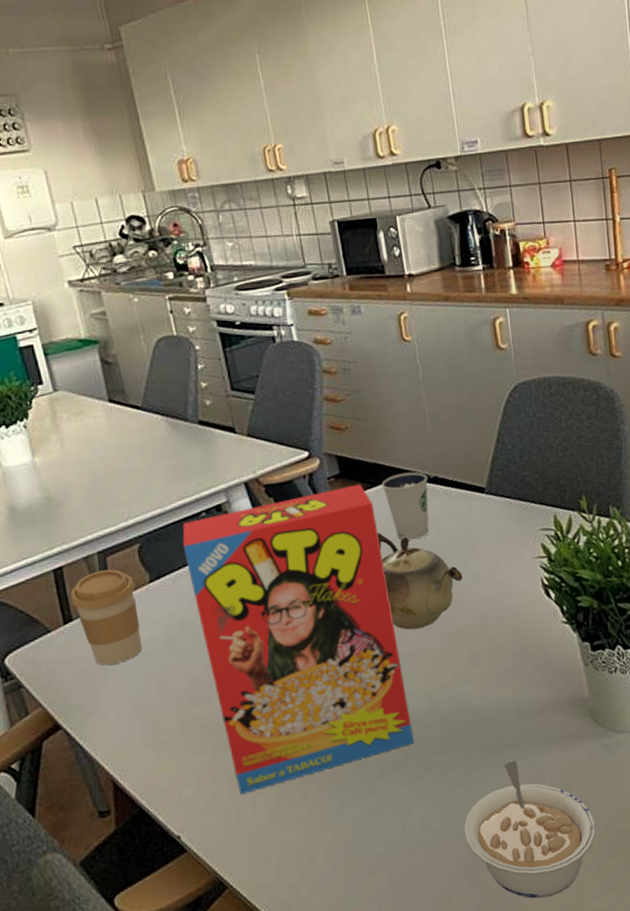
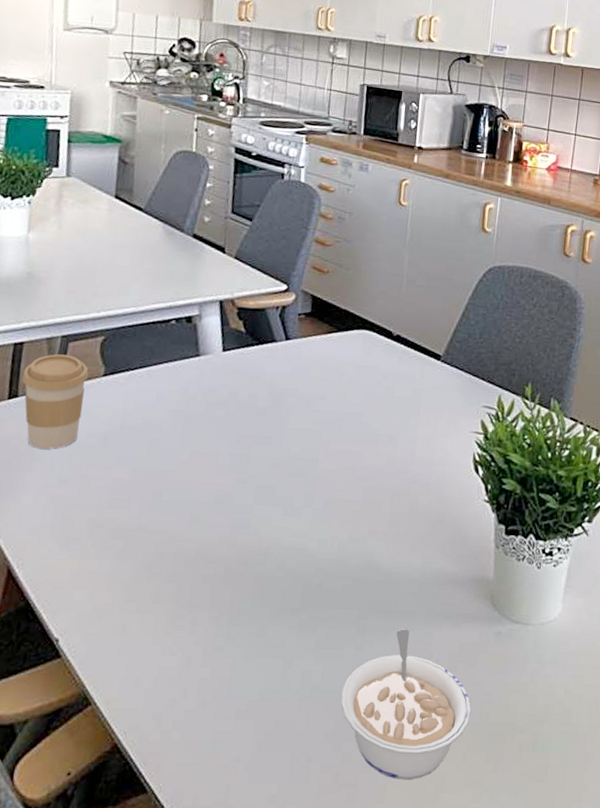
cereal box: present [182,484,414,794] -> none [130,325,335,608]
teapot: present [376,532,463,630] -> none [324,376,401,477]
dixie cup: present [381,472,429,540] -> none [347,324,392,390]

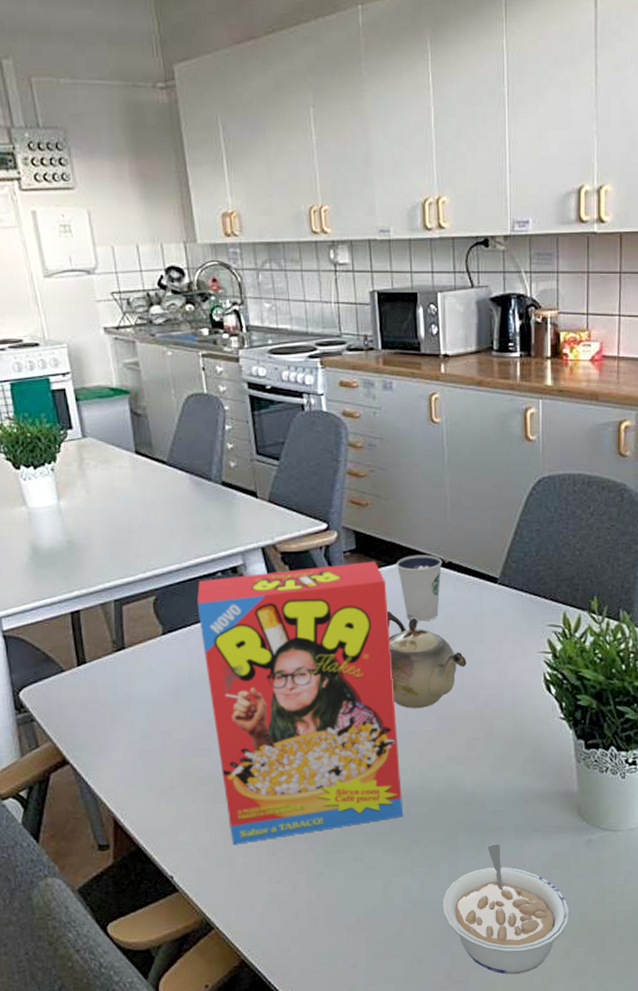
coffee cup: present [21,354,89,449] -> none [85,618,150,709]
cereal box: none [130,325,335,608] -> present [197,561,403,845]
teapot: none [324,376,401,477] -> present [386,611,467,708]
dixie cup: none [347,324,392,390] -> present [396,554,443,622]

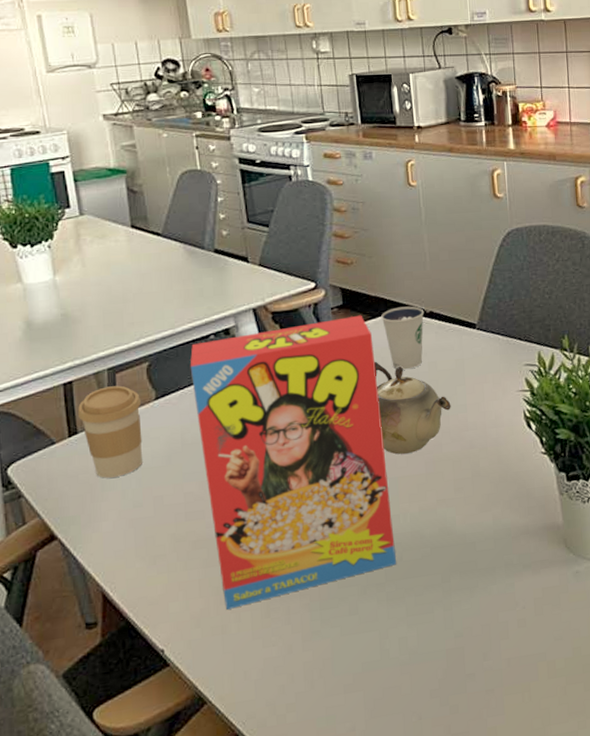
coffee cup: none [85,618,150,709] -> present [77,385,142,478]
legume: present [442,844,570,975] -> none [439,584,564,721]

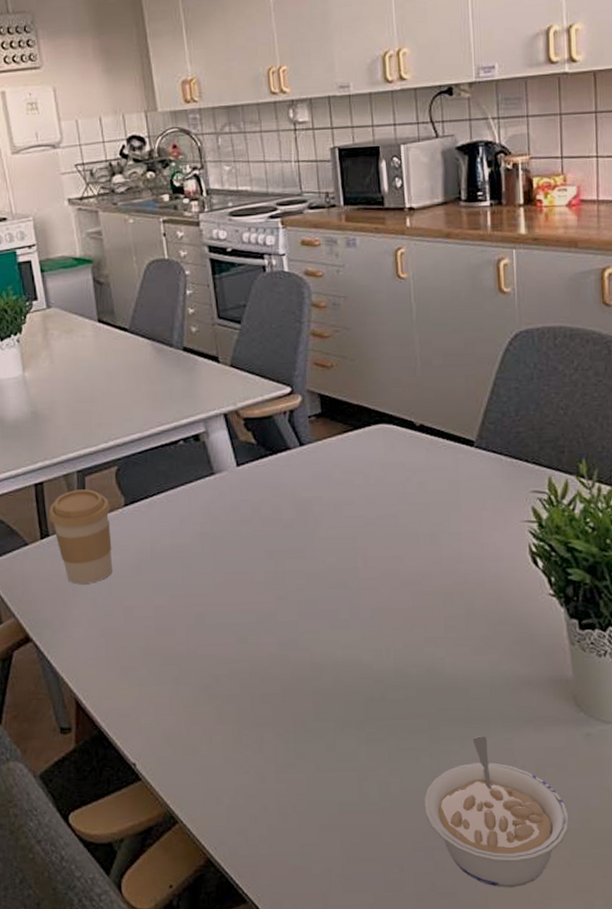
cereal box: present [190,315,396,610] -> none [159,425,378,730]
teapot: present [373,361,451,455] -> none [355,478,443,583]
dixie cup: present [381,306,425,370] -> none [364,417,414,489]
legume: none [439,584,564,721] -> present [424,736,569,888]

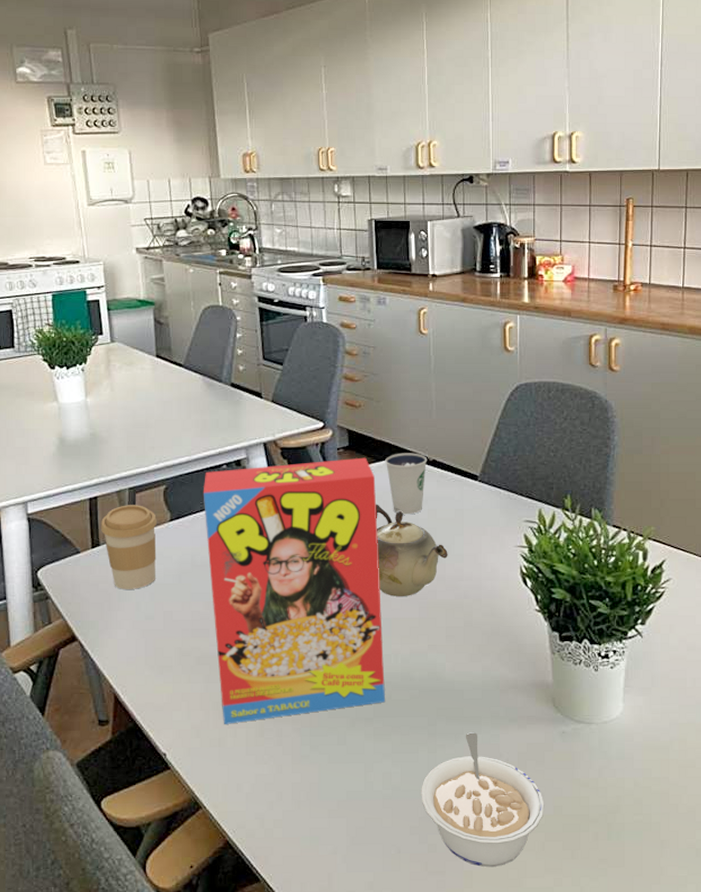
cereal box: none [159,425,378,730] -> present [203,457,385,724]
teapot: none [355,478,443,583] -> present [375,504,448,596]
dixie cup: none [364,417,414,489] -> present [385,453,428,515]

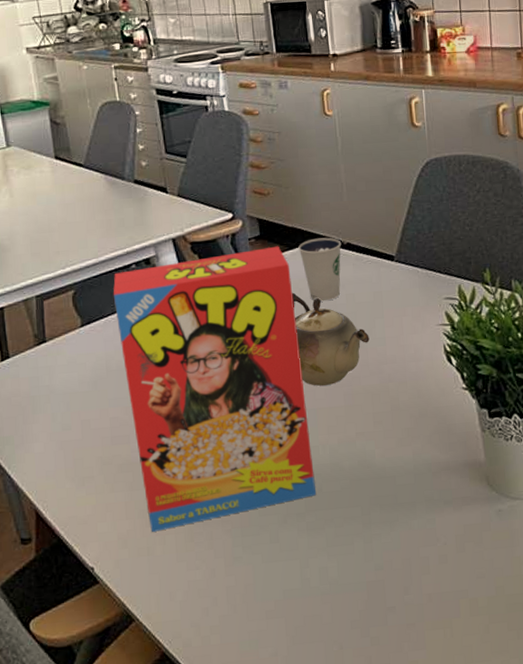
coffee cup: present [100,505,157,589] -> none [9,312,70,402]
legume: present [421,732,545,868] -> none [359,518,486,656]

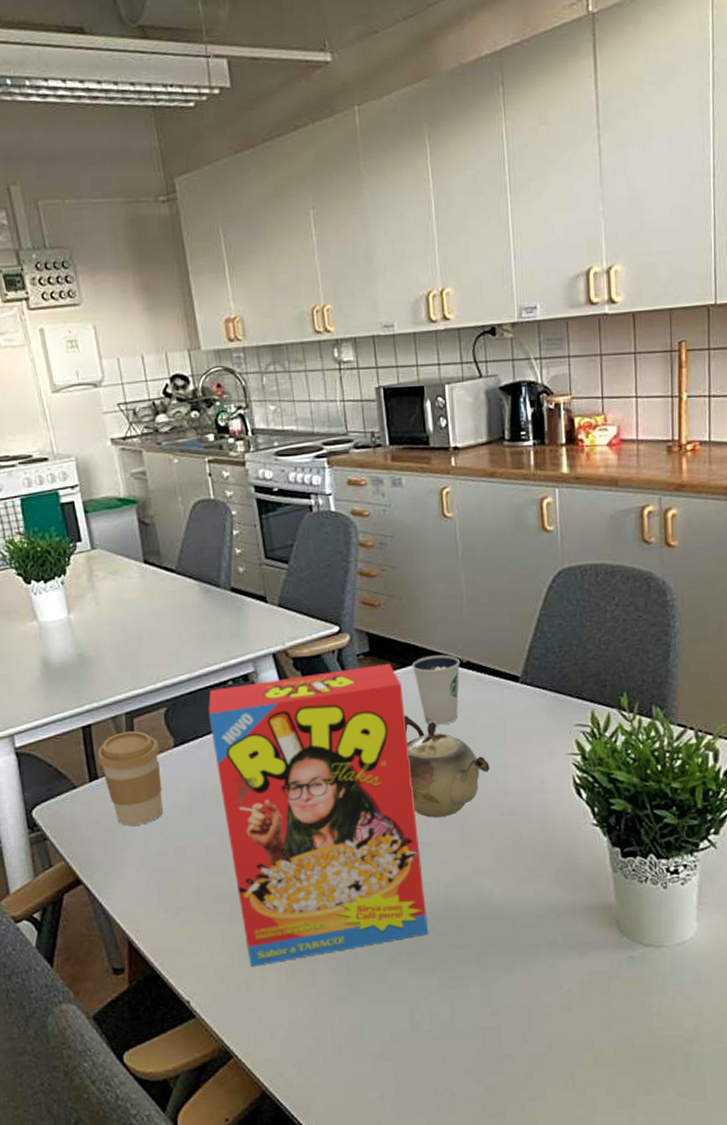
coffee cup: none [9,312,70,402] -> present [97,731,163,826]

